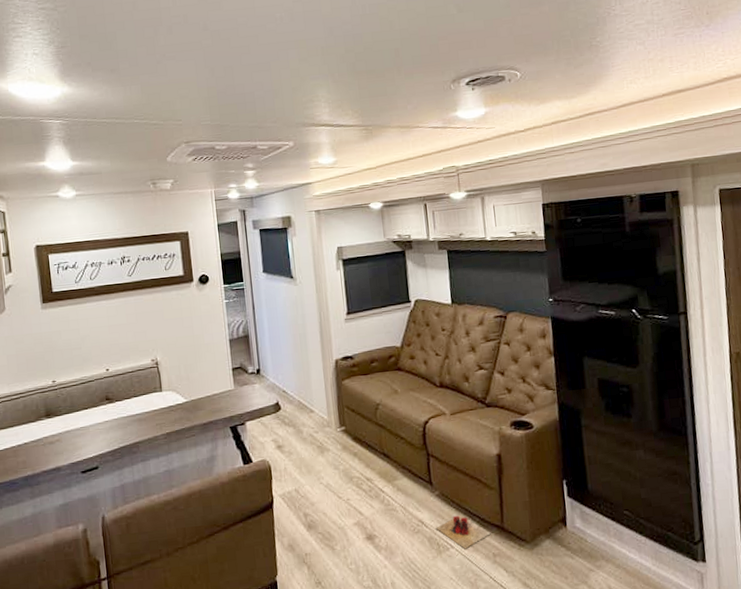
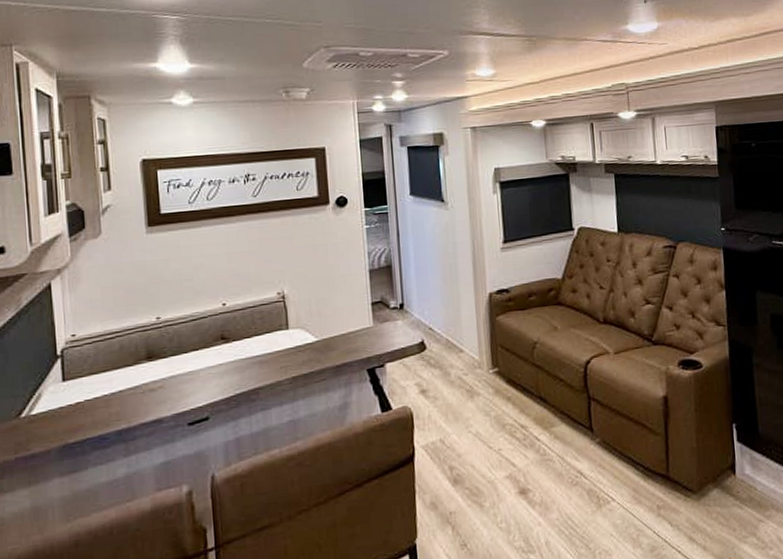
slippers: present [435,515,491,550] -> none [595,464,655,502]

